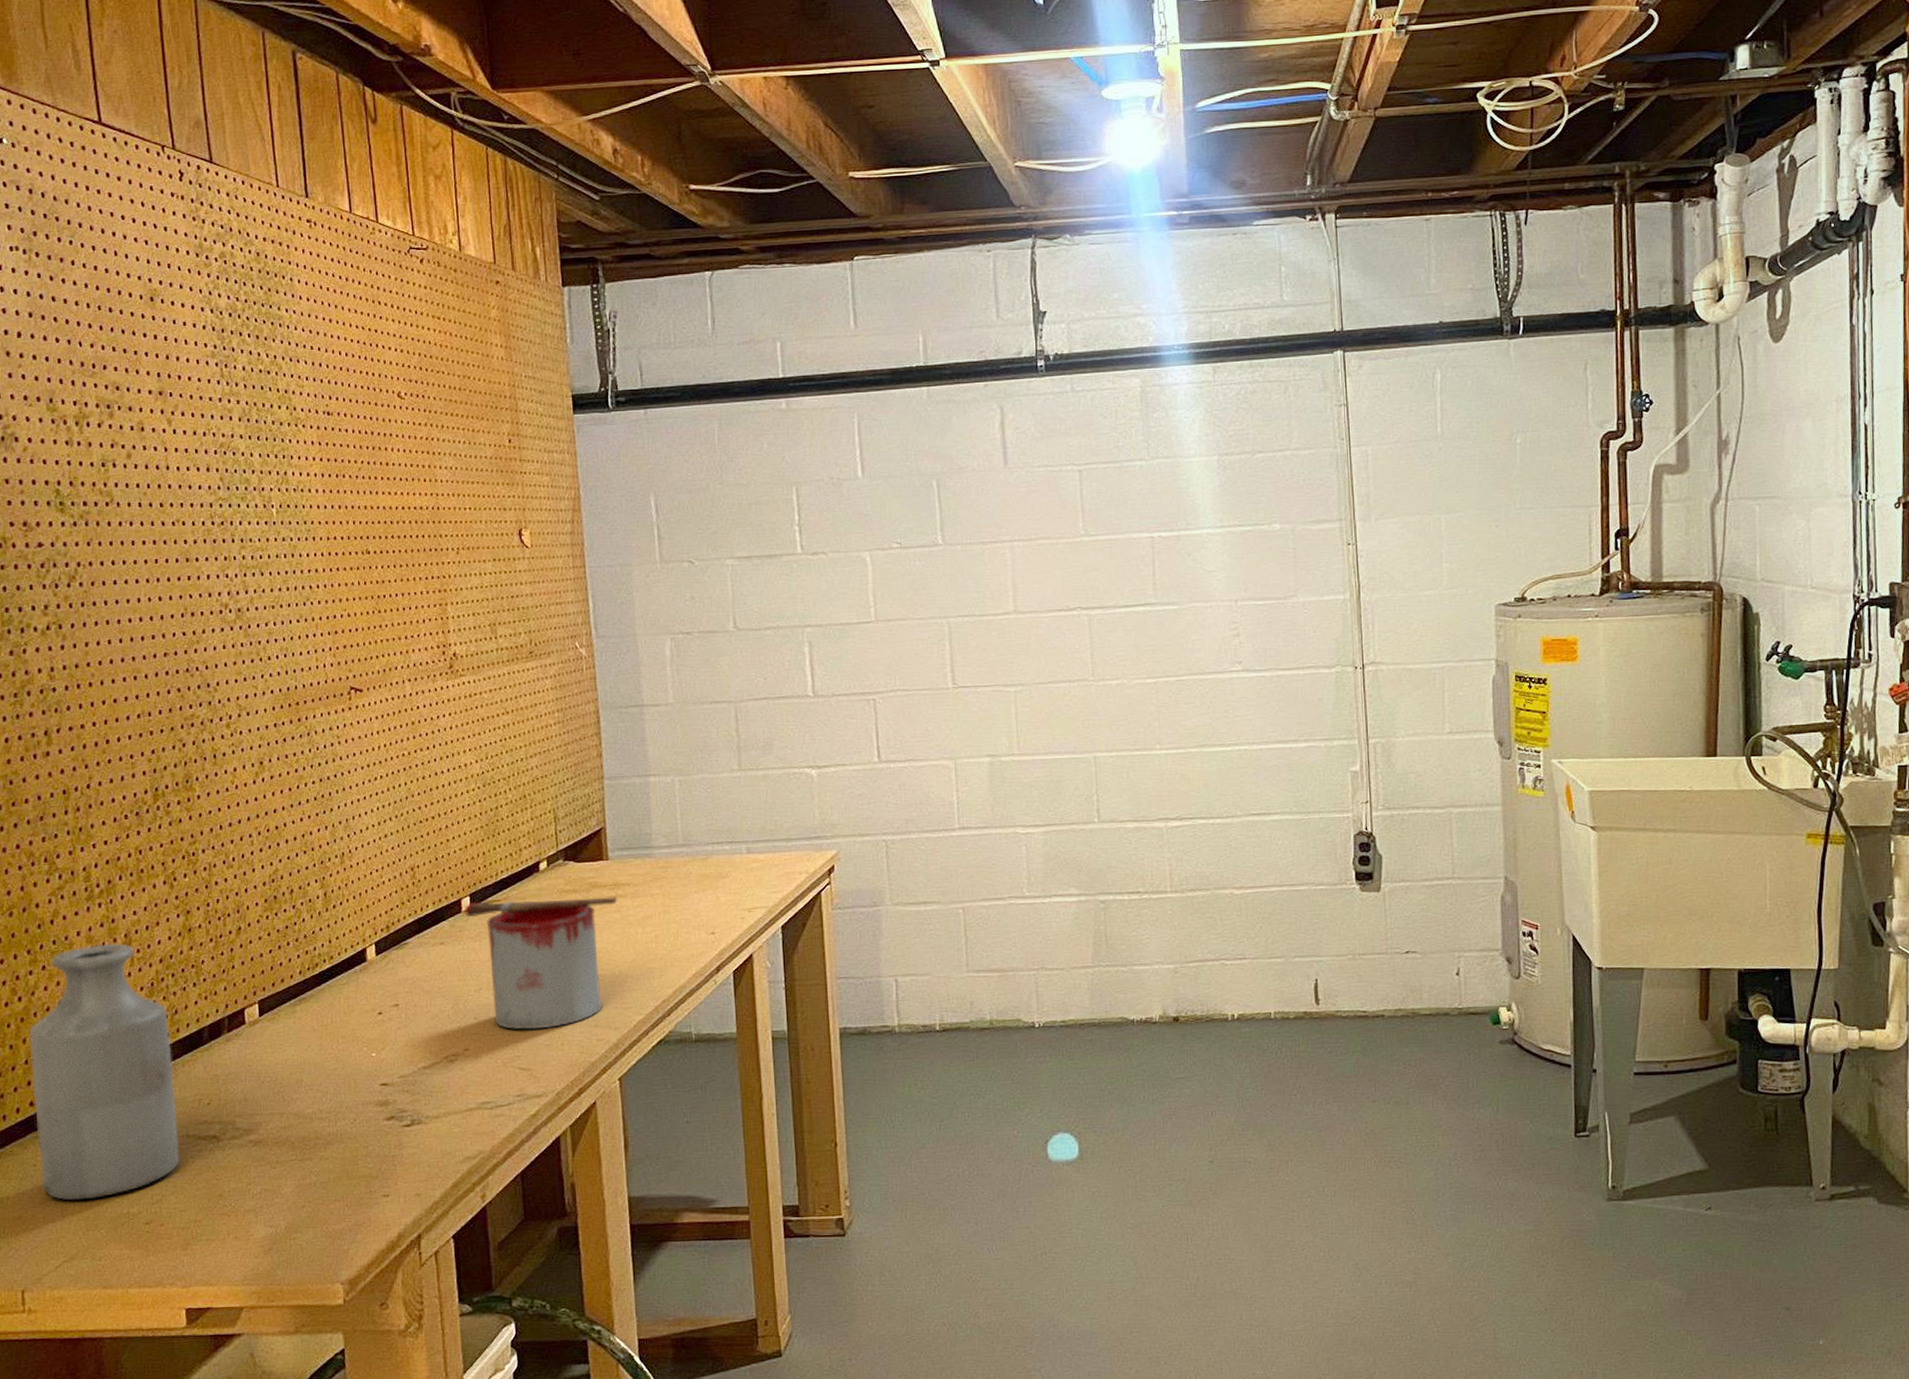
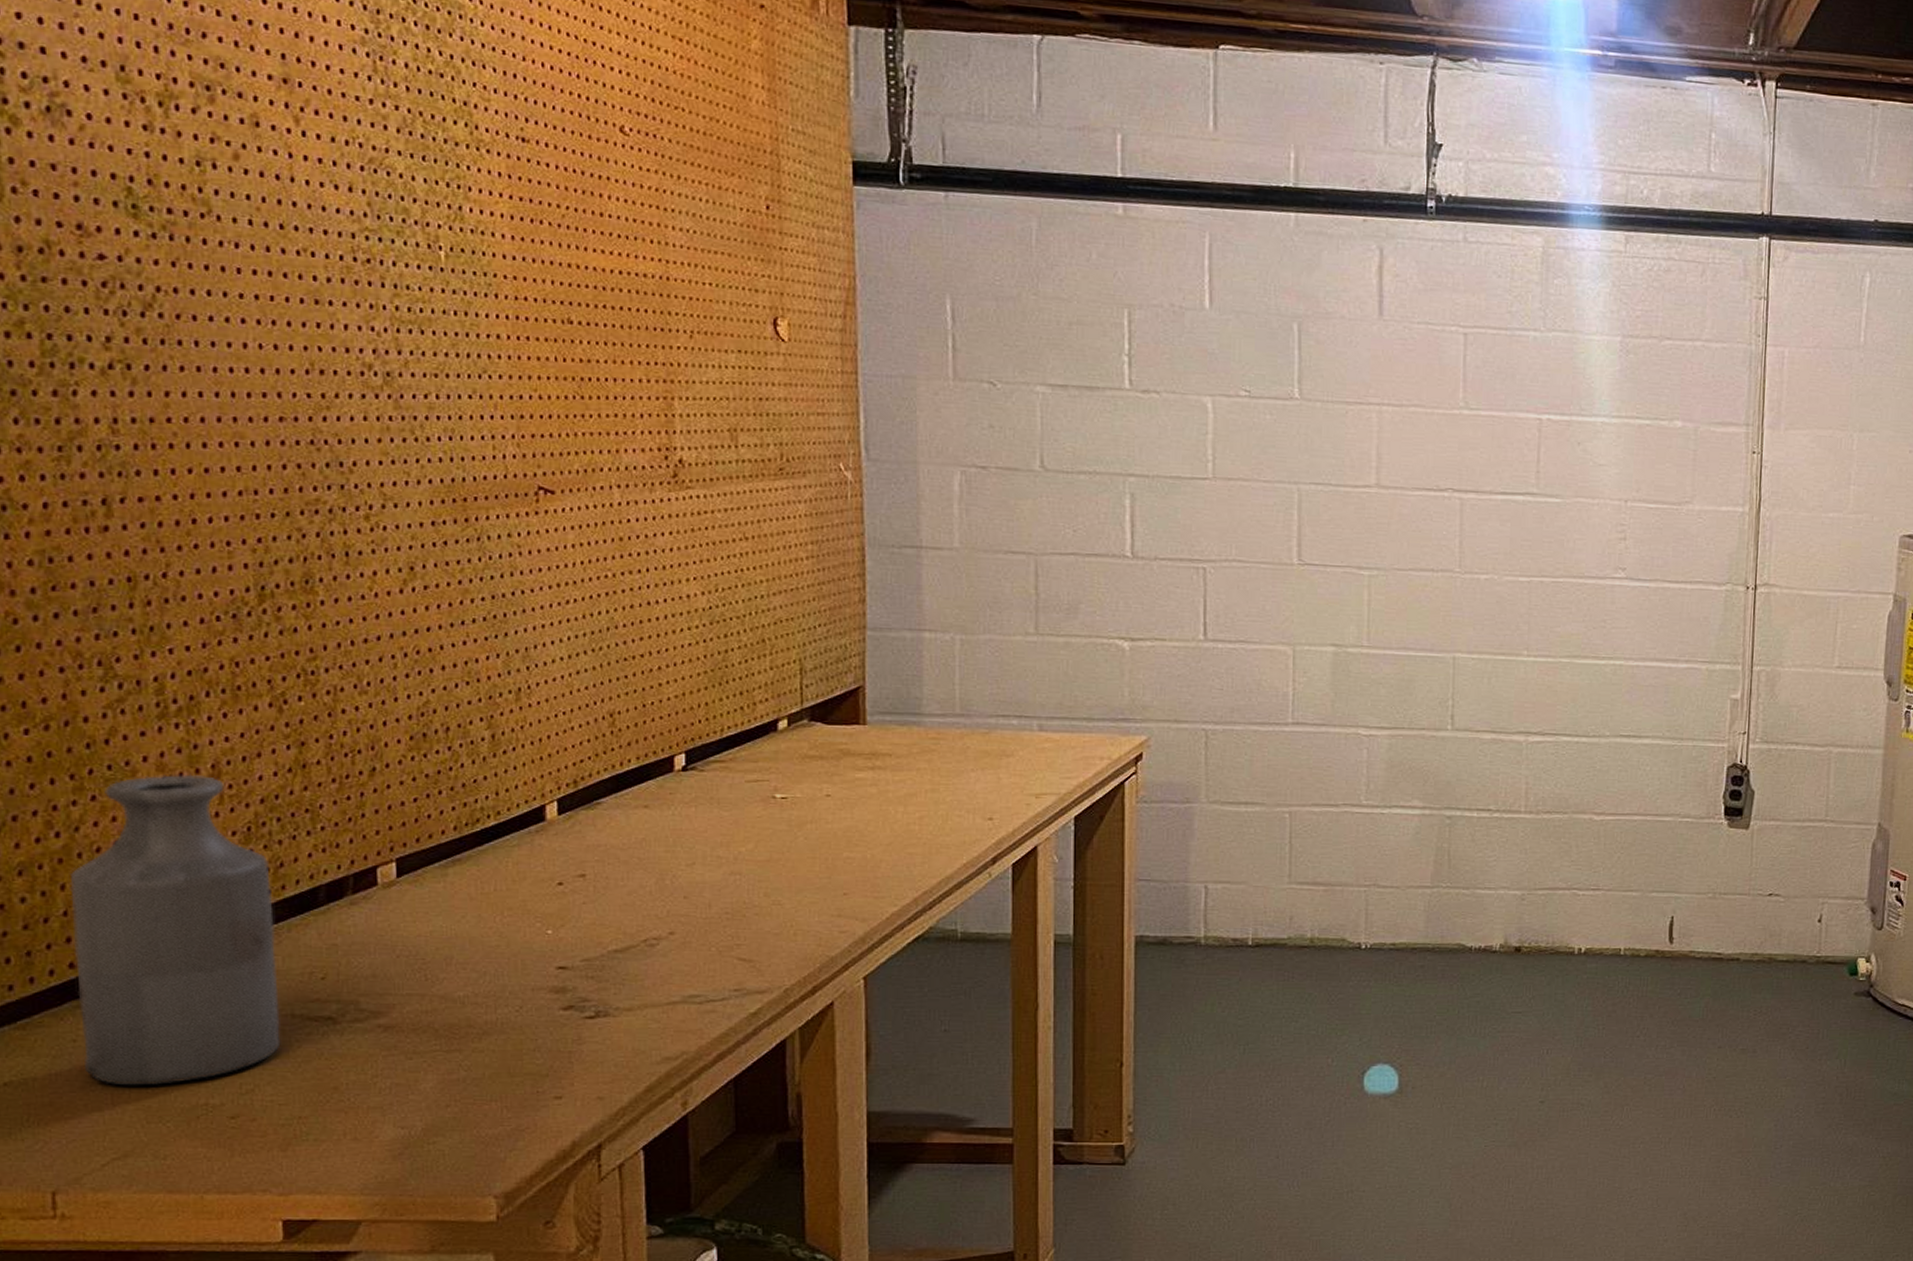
paint can: present [464,897,618,1030] -> none [677,760,875,915]

